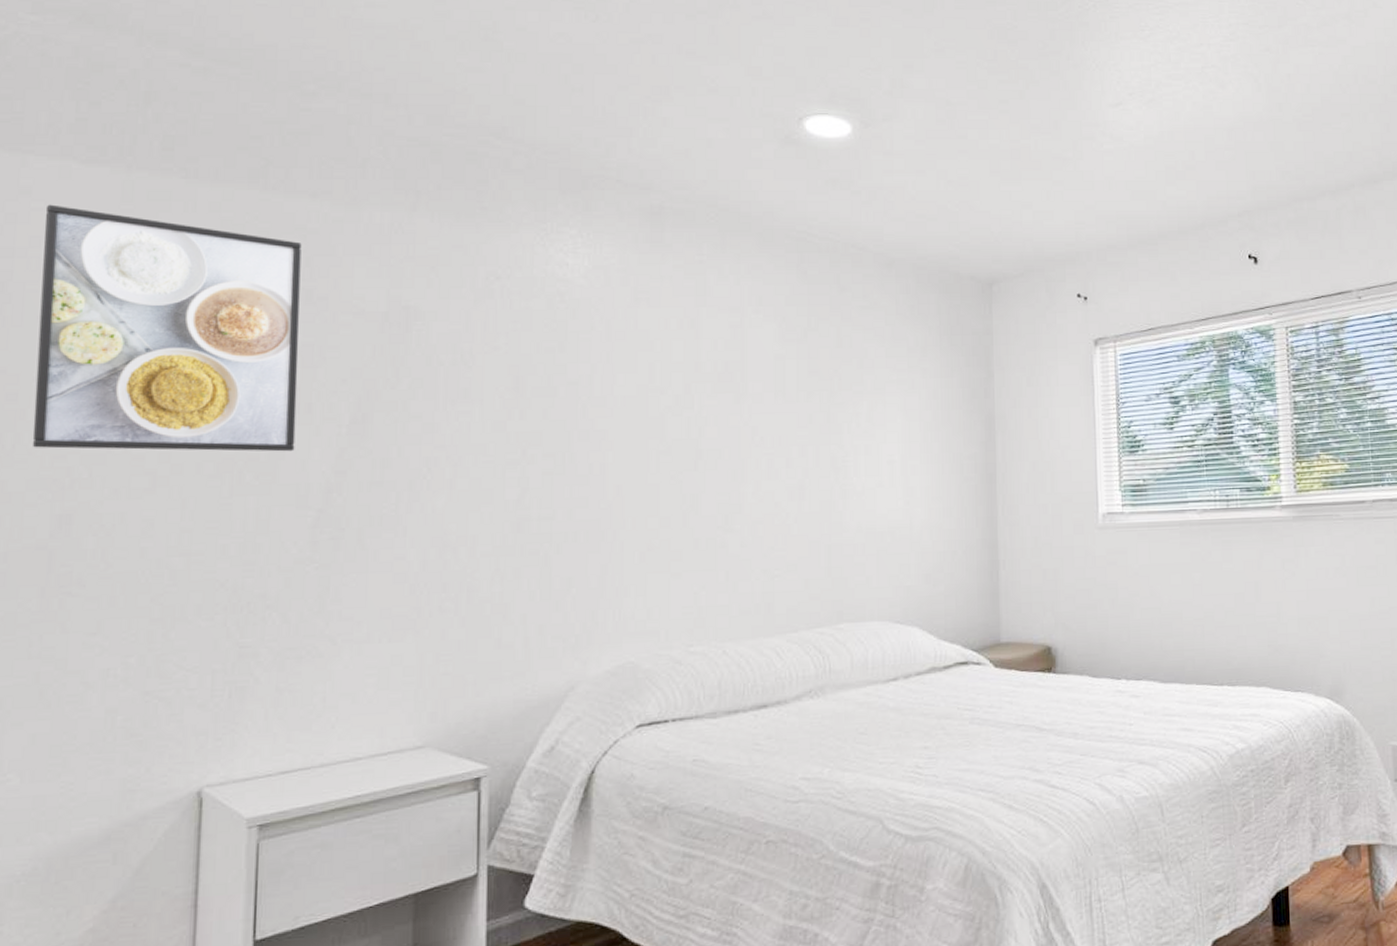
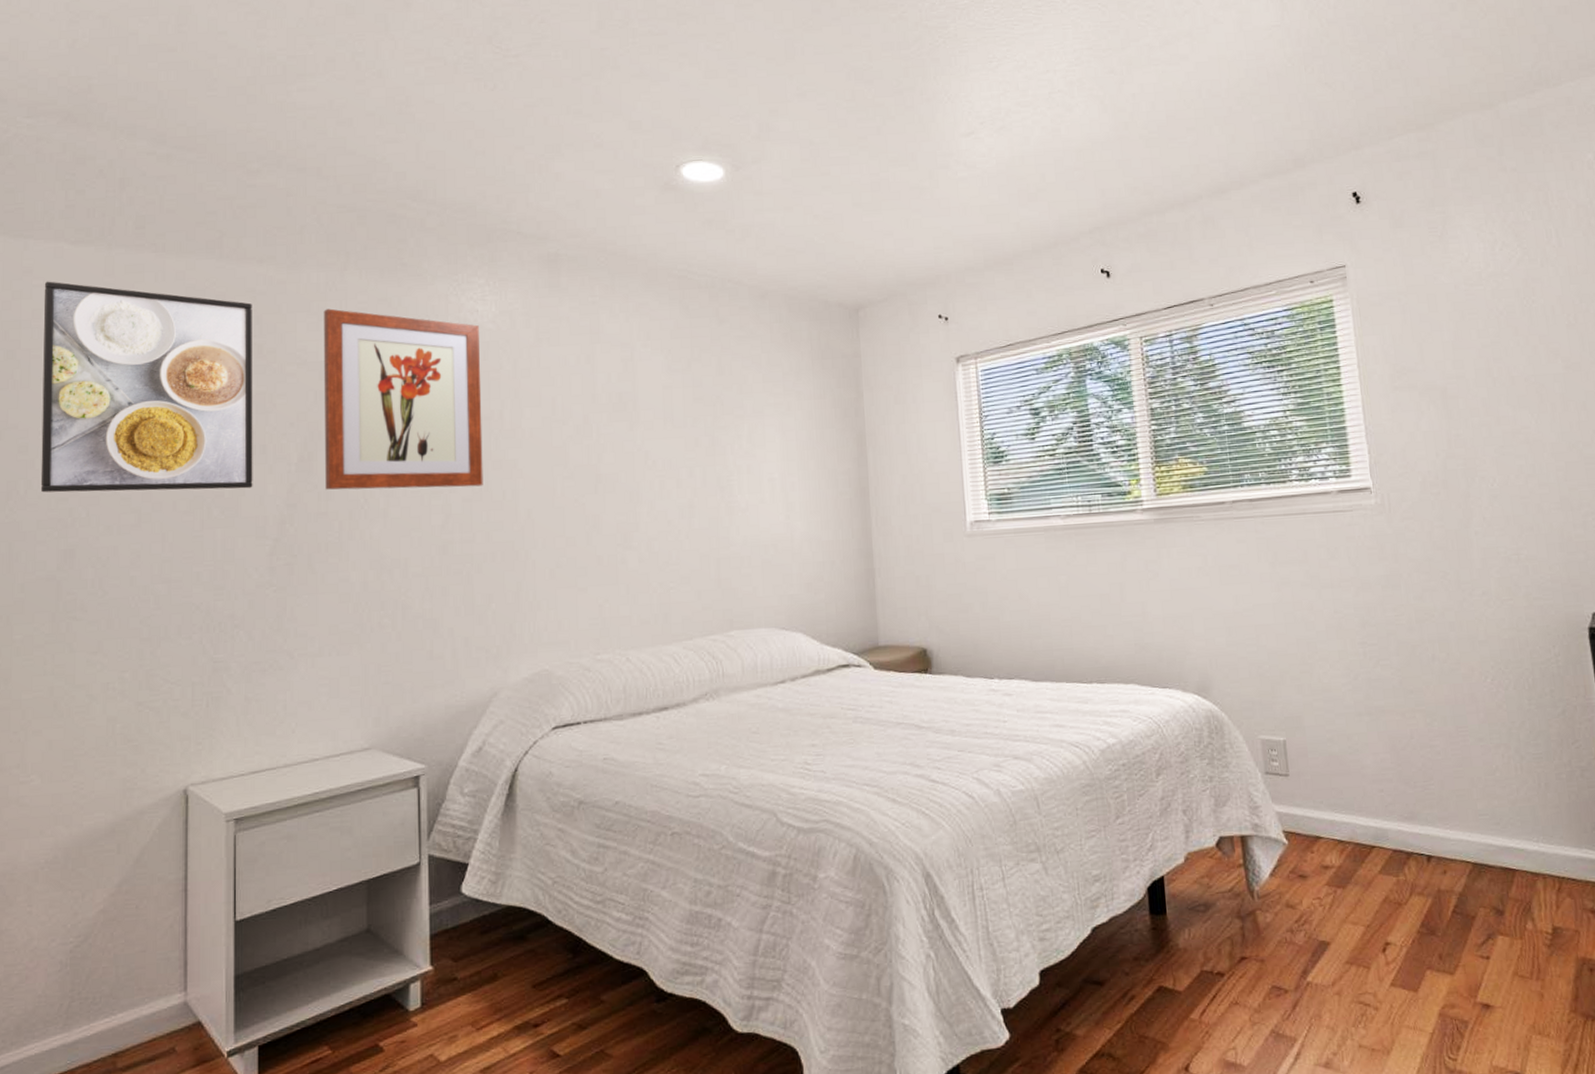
wall art: none [381,253,569,459] -> present [323,308,483,490]

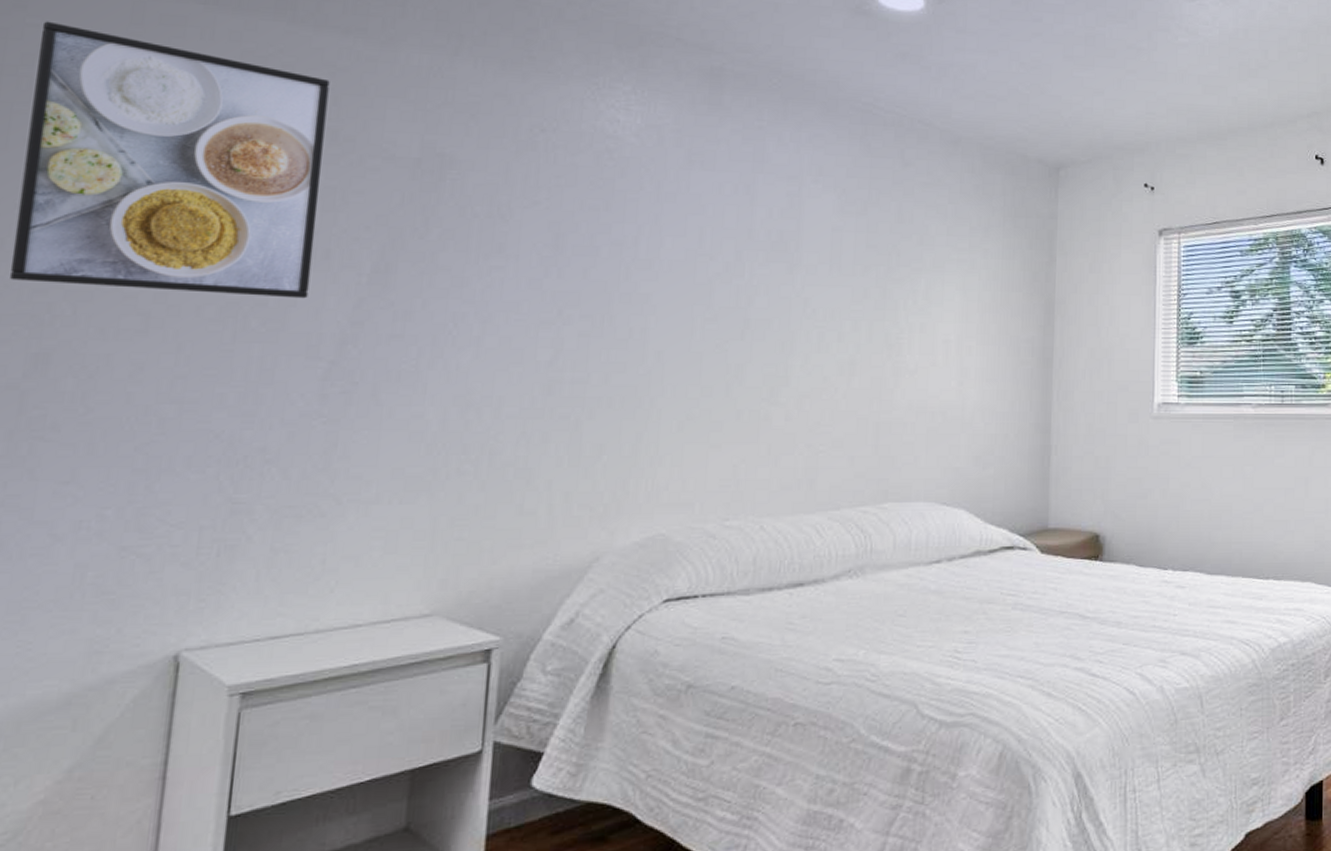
wall art: present [323,308,483,490] -> none [404,97,619,321]

